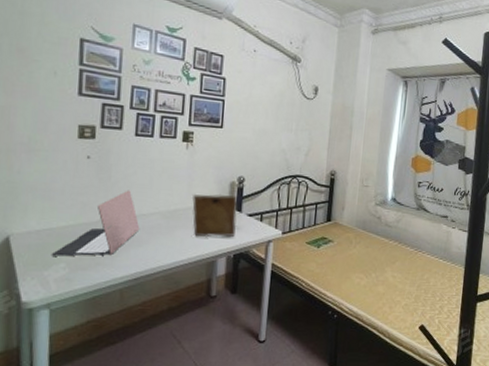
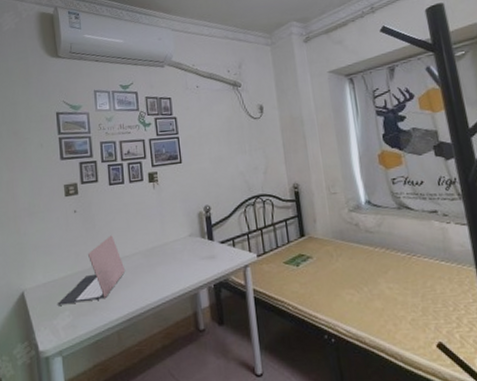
picture frame: present [191,193,237,238] -> none [165,224,212,272]

